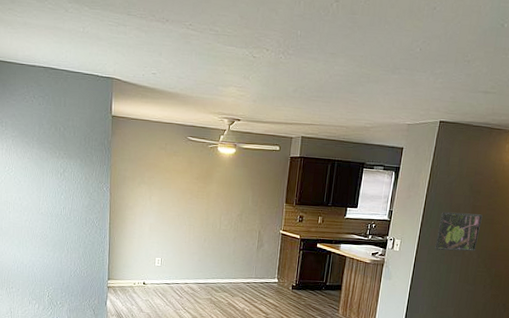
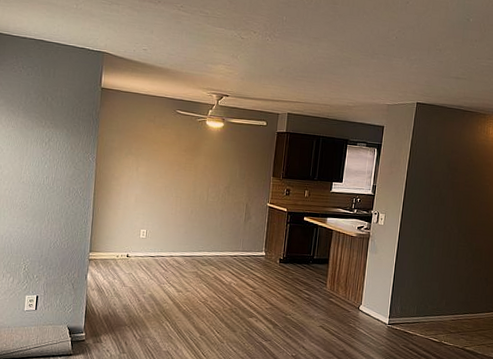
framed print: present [435,211,483,252] -> none [418,187,461,226]

